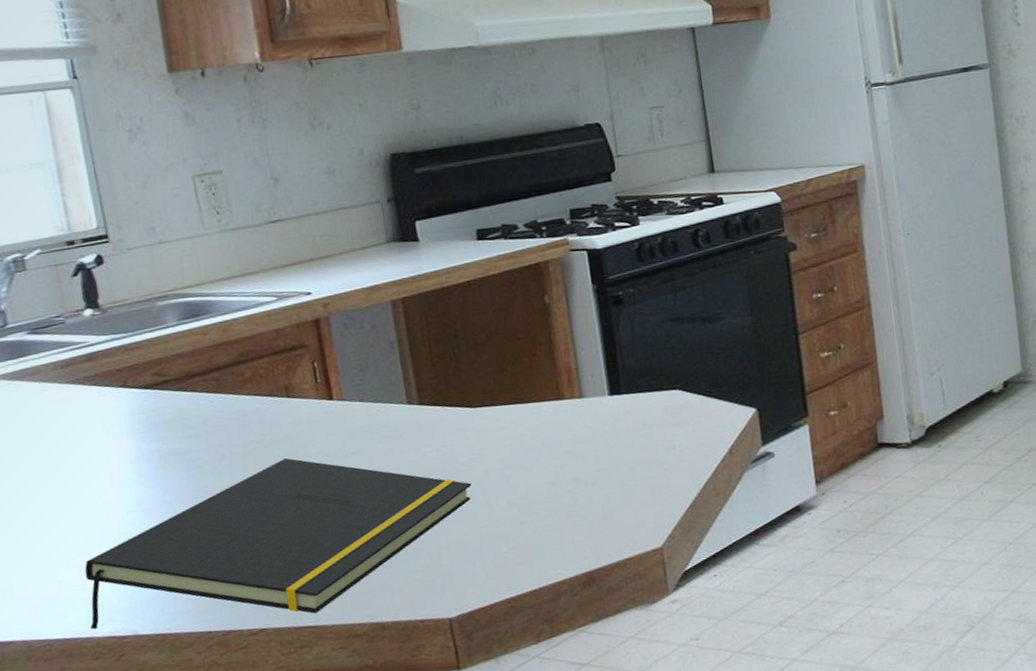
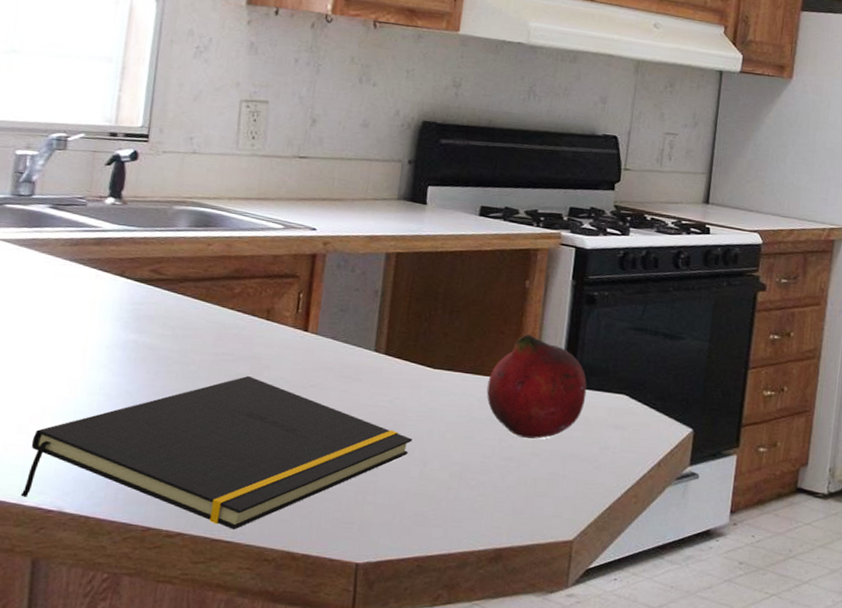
fruit: none [532,351,639,457] -> present [486,334,587,439]

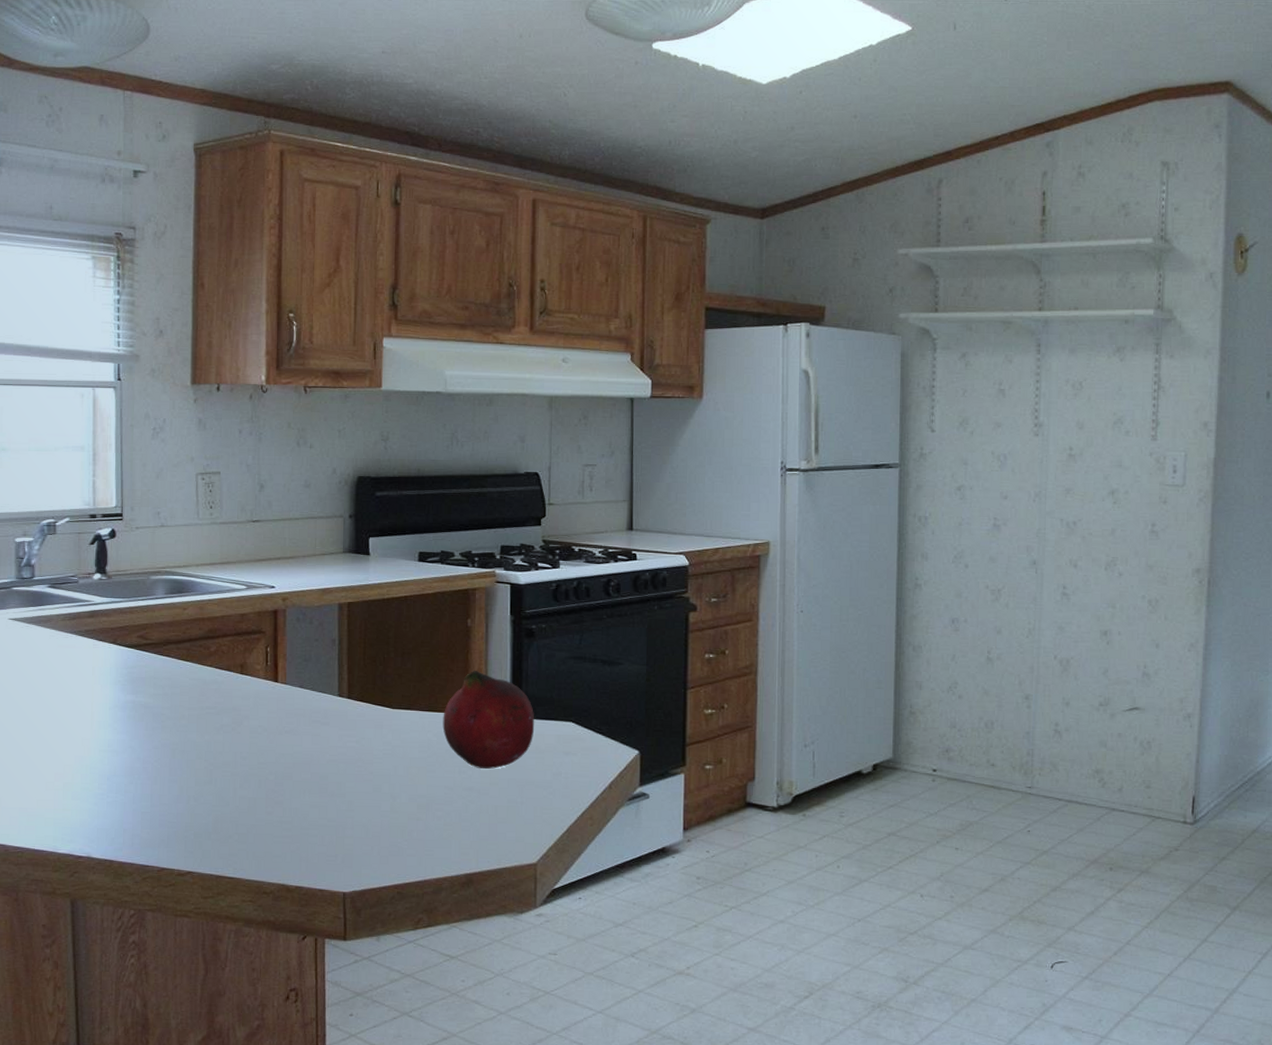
notepad: present [20,375,413,530] -> none [55,726,381,866]

